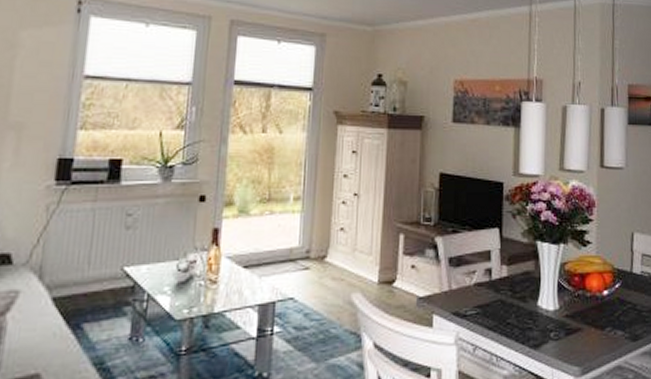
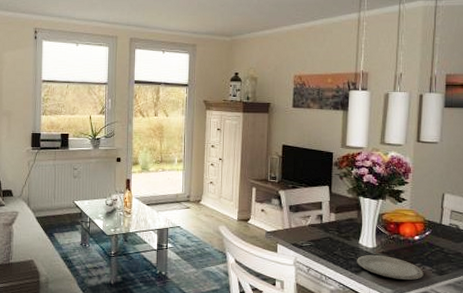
plate: none [536,320,616,352] -> present [357,255,424,280]

